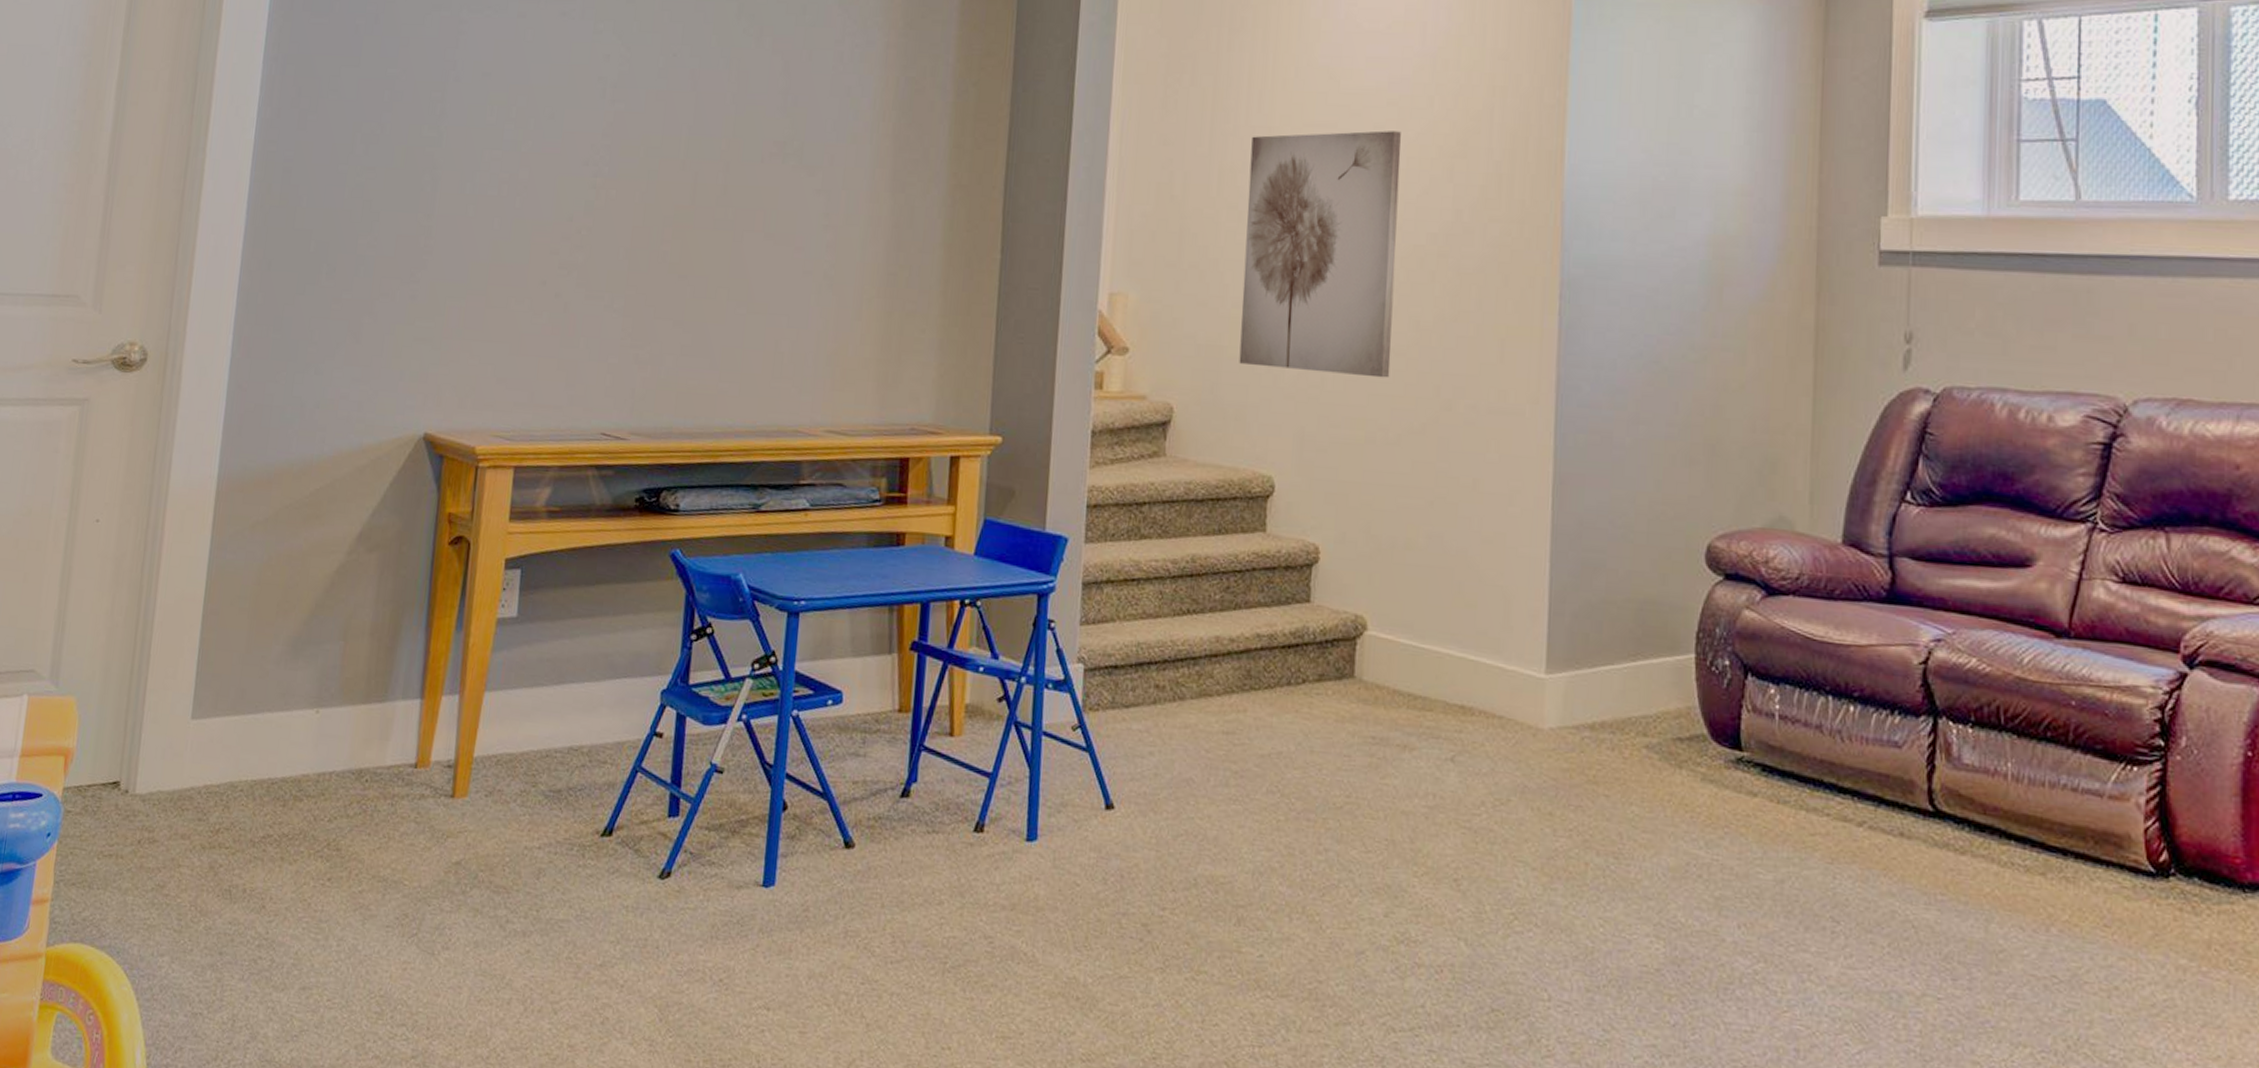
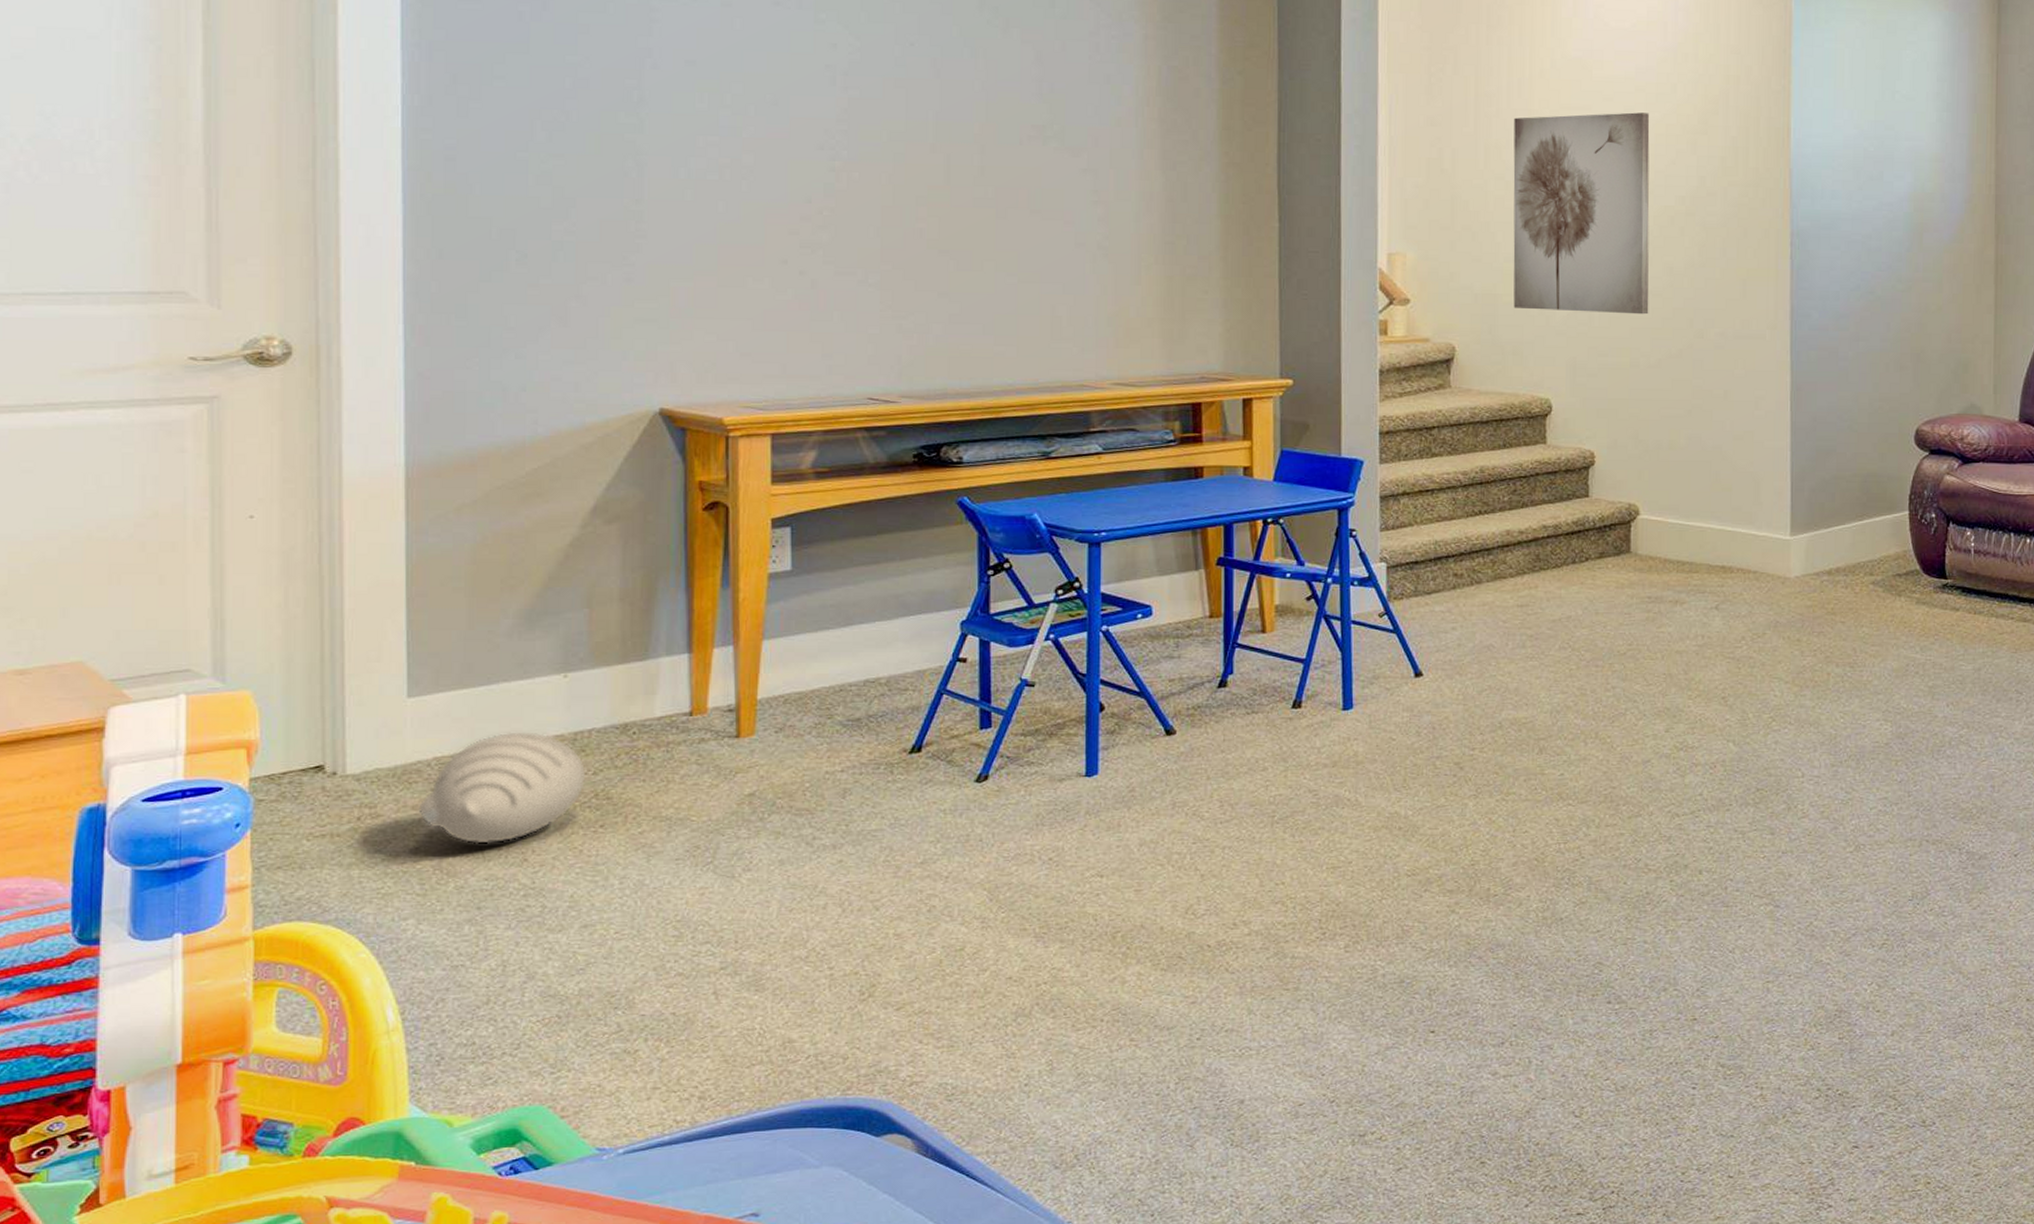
plush toy: none [184,765,324,886] -> present [417,730,586,844]

